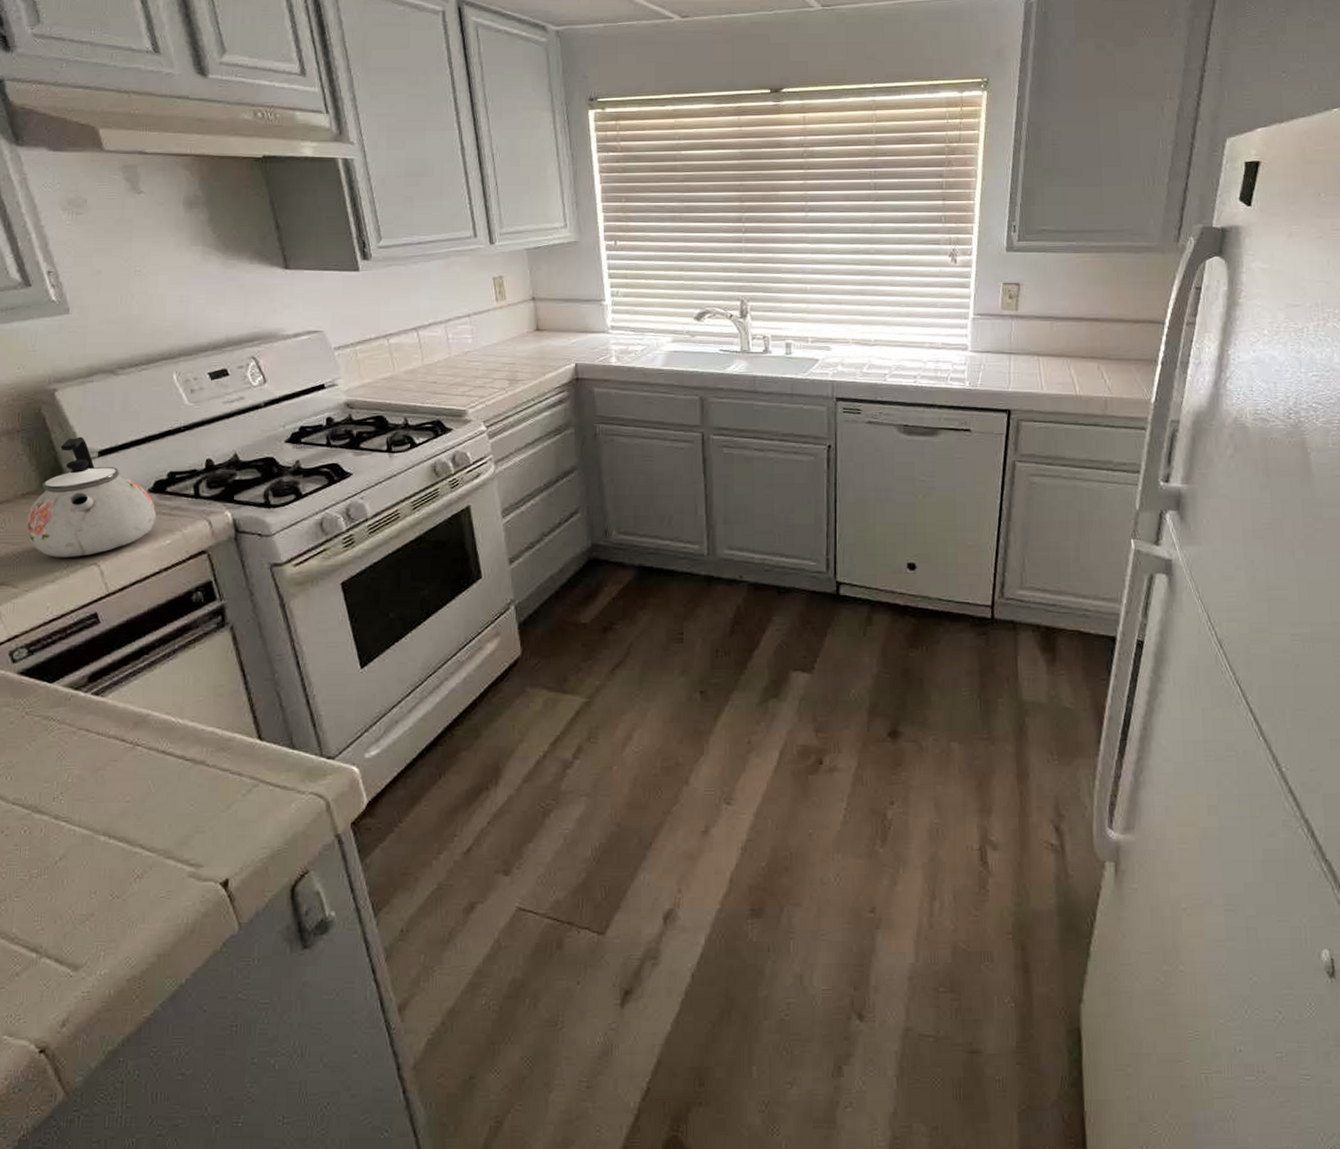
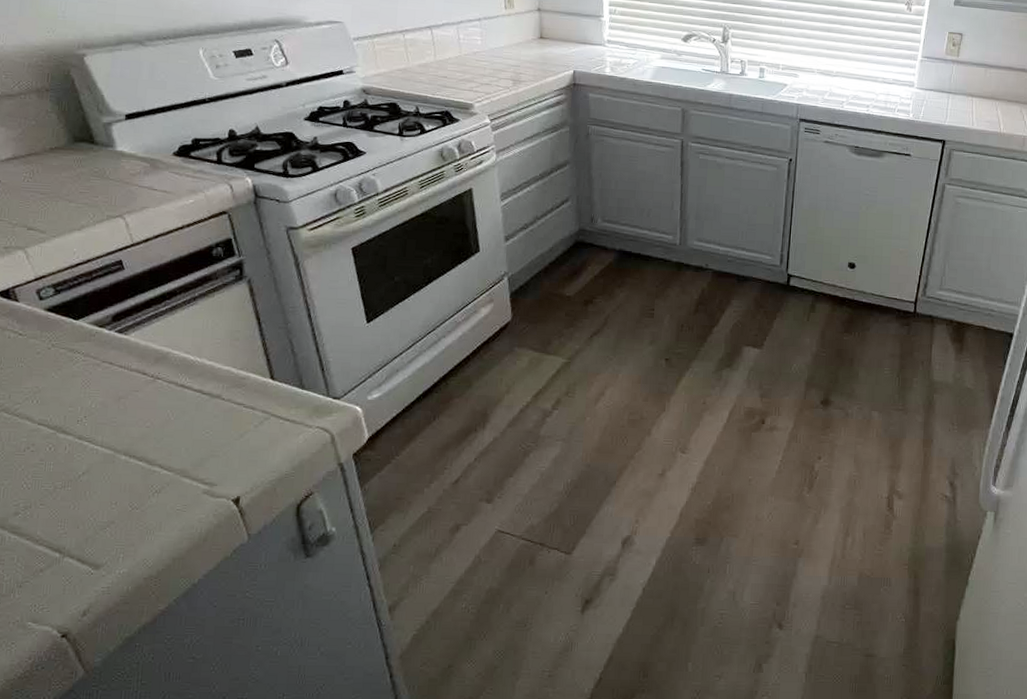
kettle: present [26,436,156,557] -> none [54,100,180,209]

